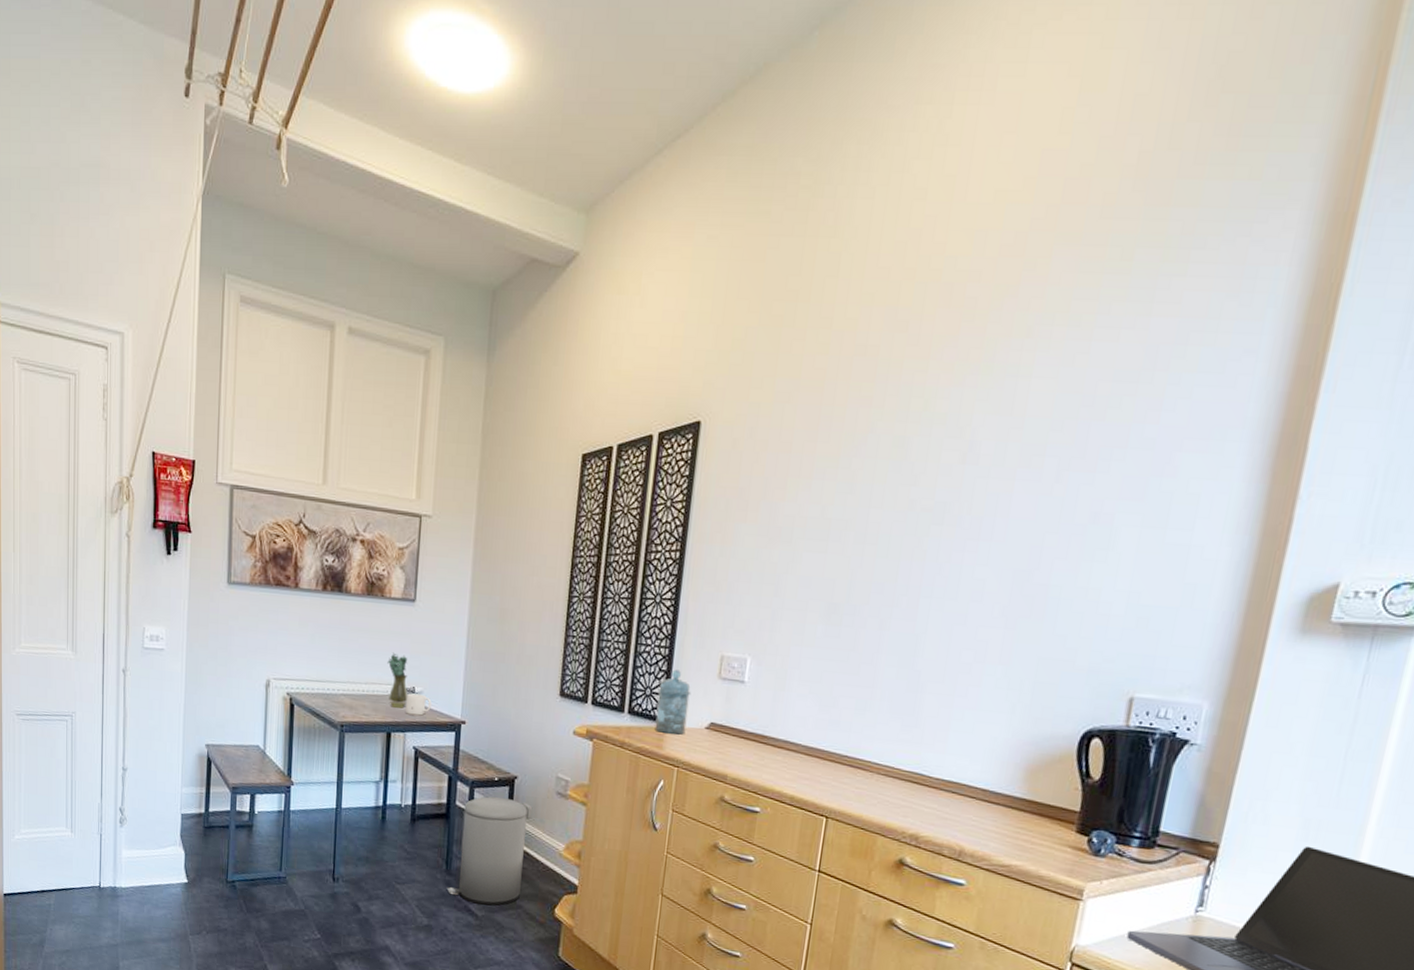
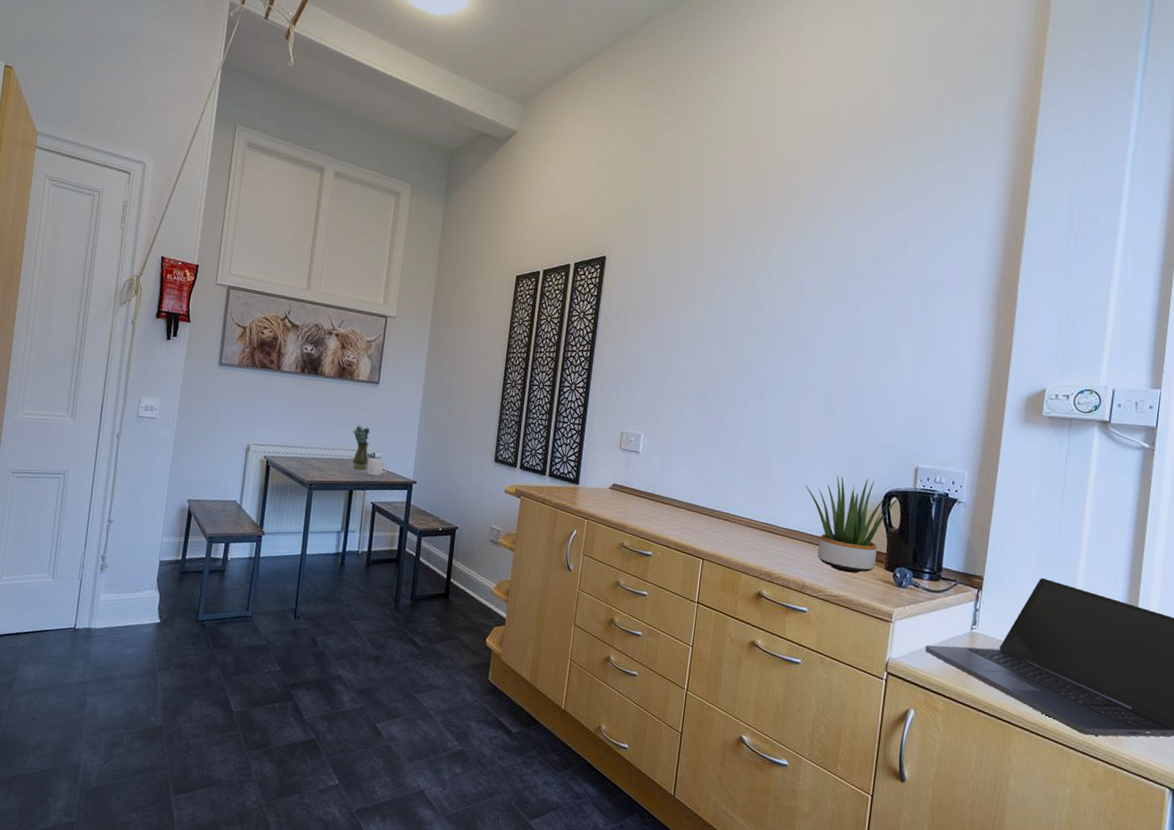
pedal bin: present [446,796,533,906] -> none [394,544,470,638]
canister: present [655,669,692,735] -> none [570,442,599,493]
potted plant: none [969,709,1104,837] -> present [805,475,900,573]

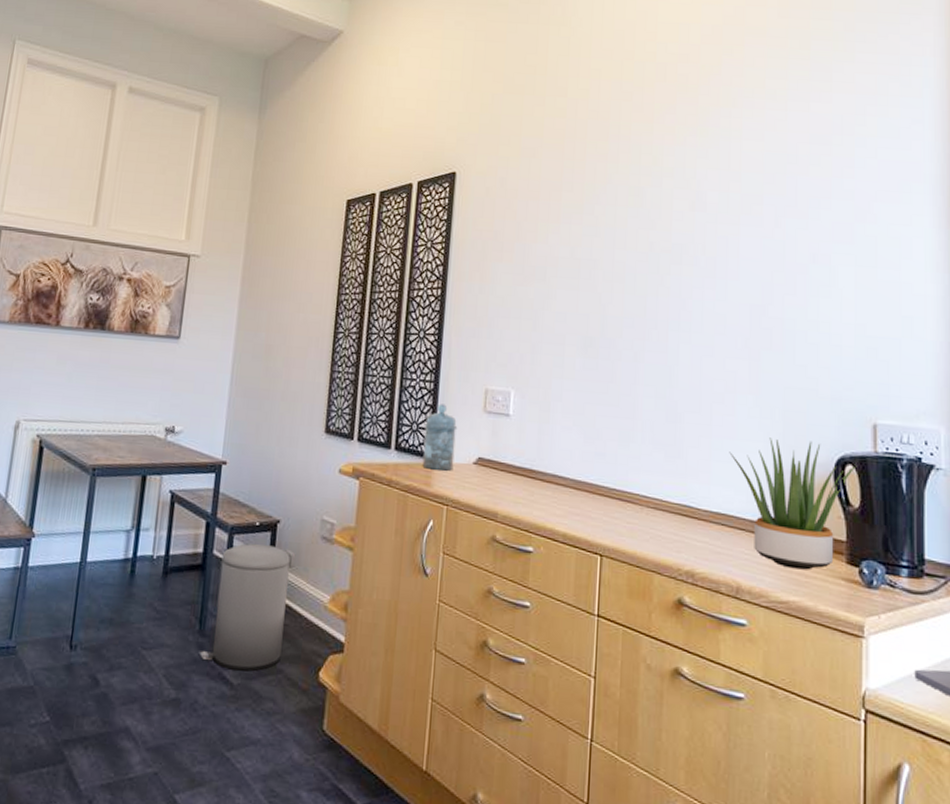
vase: present [352,424,371,471] -> none [146,390,169,450]
mug: present [366,458,389,477] -> none [163,432,192,457]
pedal bin: none [394,544,470,638] -> present [198,543,296,672]
canister: none [570,442,599,493] -> present [422,403,458,471]

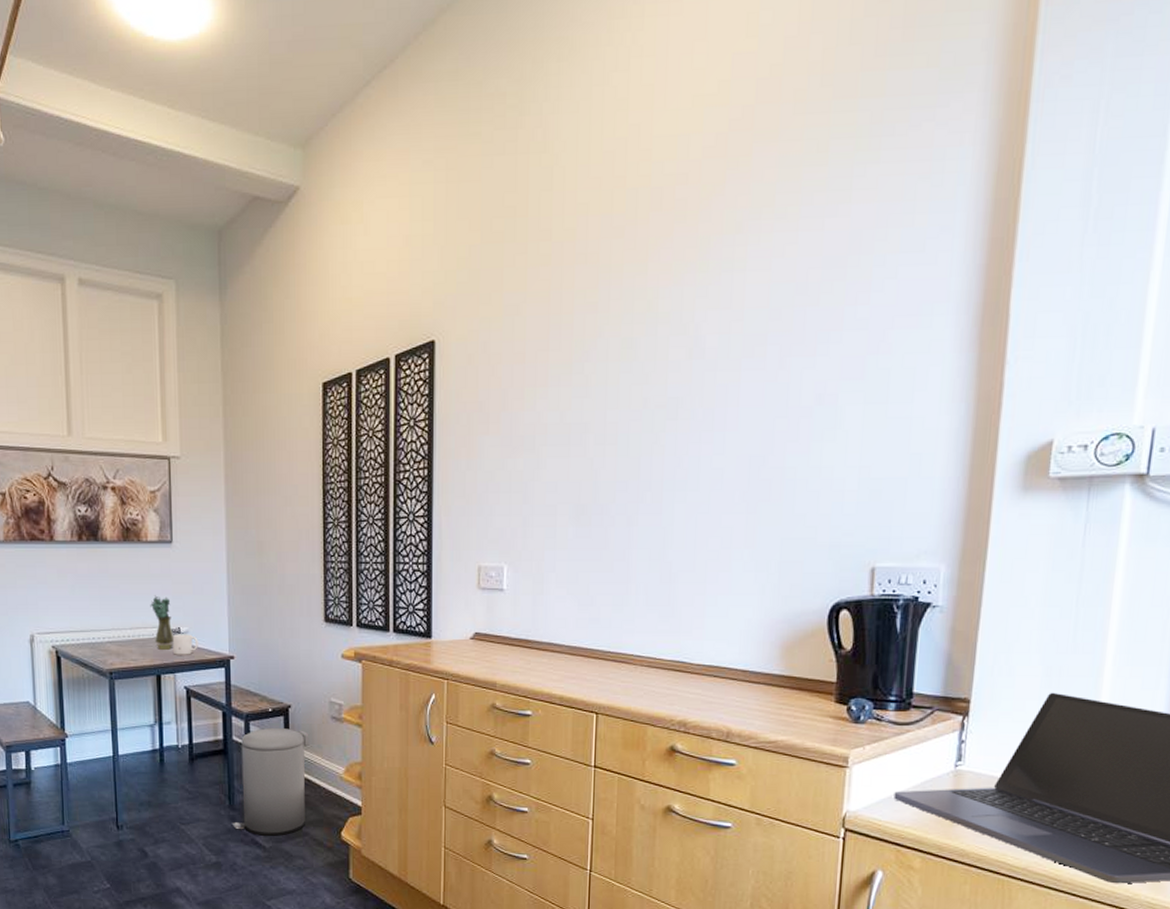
vase: none [146,390,169,450] -> present [150,595,173,651]
mug: none [163,432,192,457] -> present [172,634,198,655]
canister: present [422,403,458,471] -> none [420,584,453,648]
potted plant: present [729,437,857,570] -> none [723,590,852,711]

